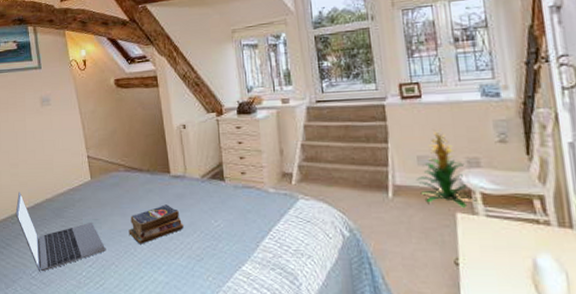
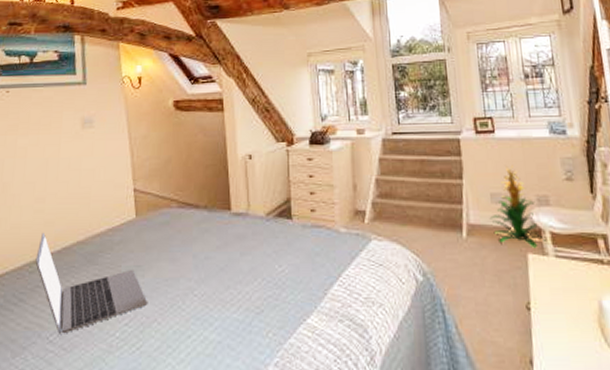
book: present [128,204,185,244] -> none [177,247,244,295]

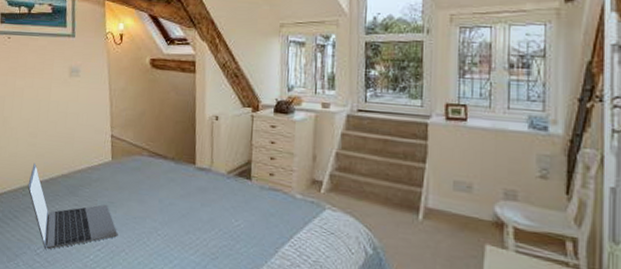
indoor plant: present [489,165,546,248] -> none [449,155,507,240]

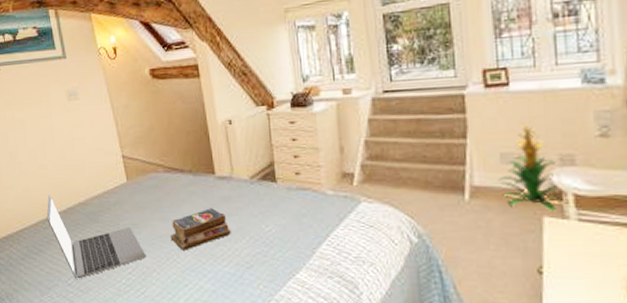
book: none [144,196,203,235] -> present [170,208,232,251]
indoor plant: none [449,155,507,240] -> present [497,121,567,211]

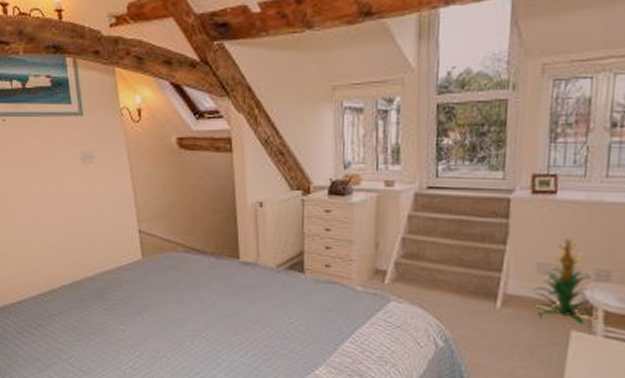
laptop: present [46,195,147,279] -> none [49,266,158,359]
book: present [170,208,232,251] -> none [185,294,252,337]

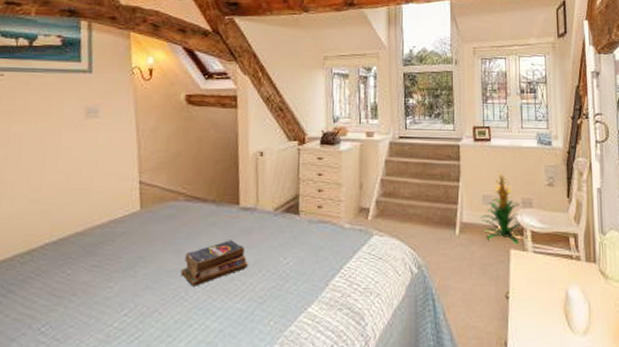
book: none [185,294,252,337] -> present [180,240,249,286]

